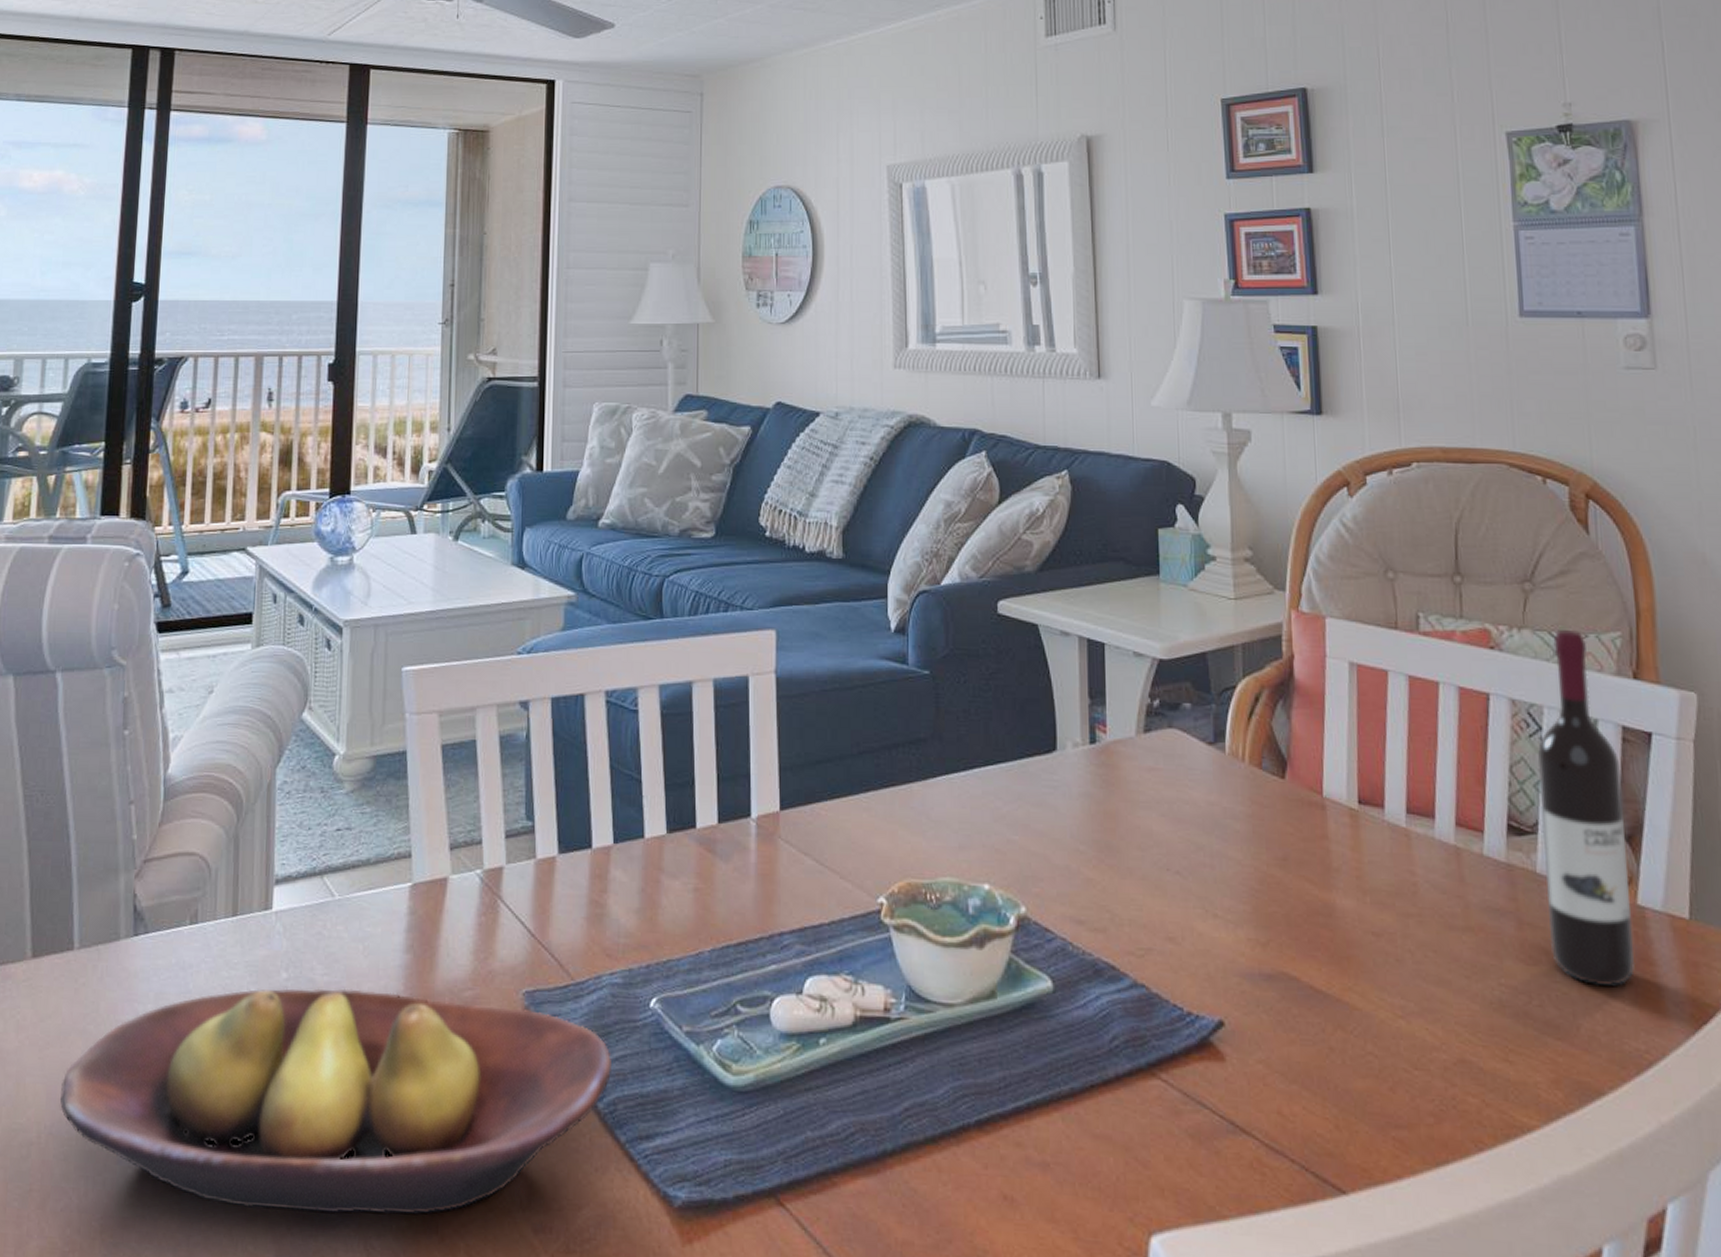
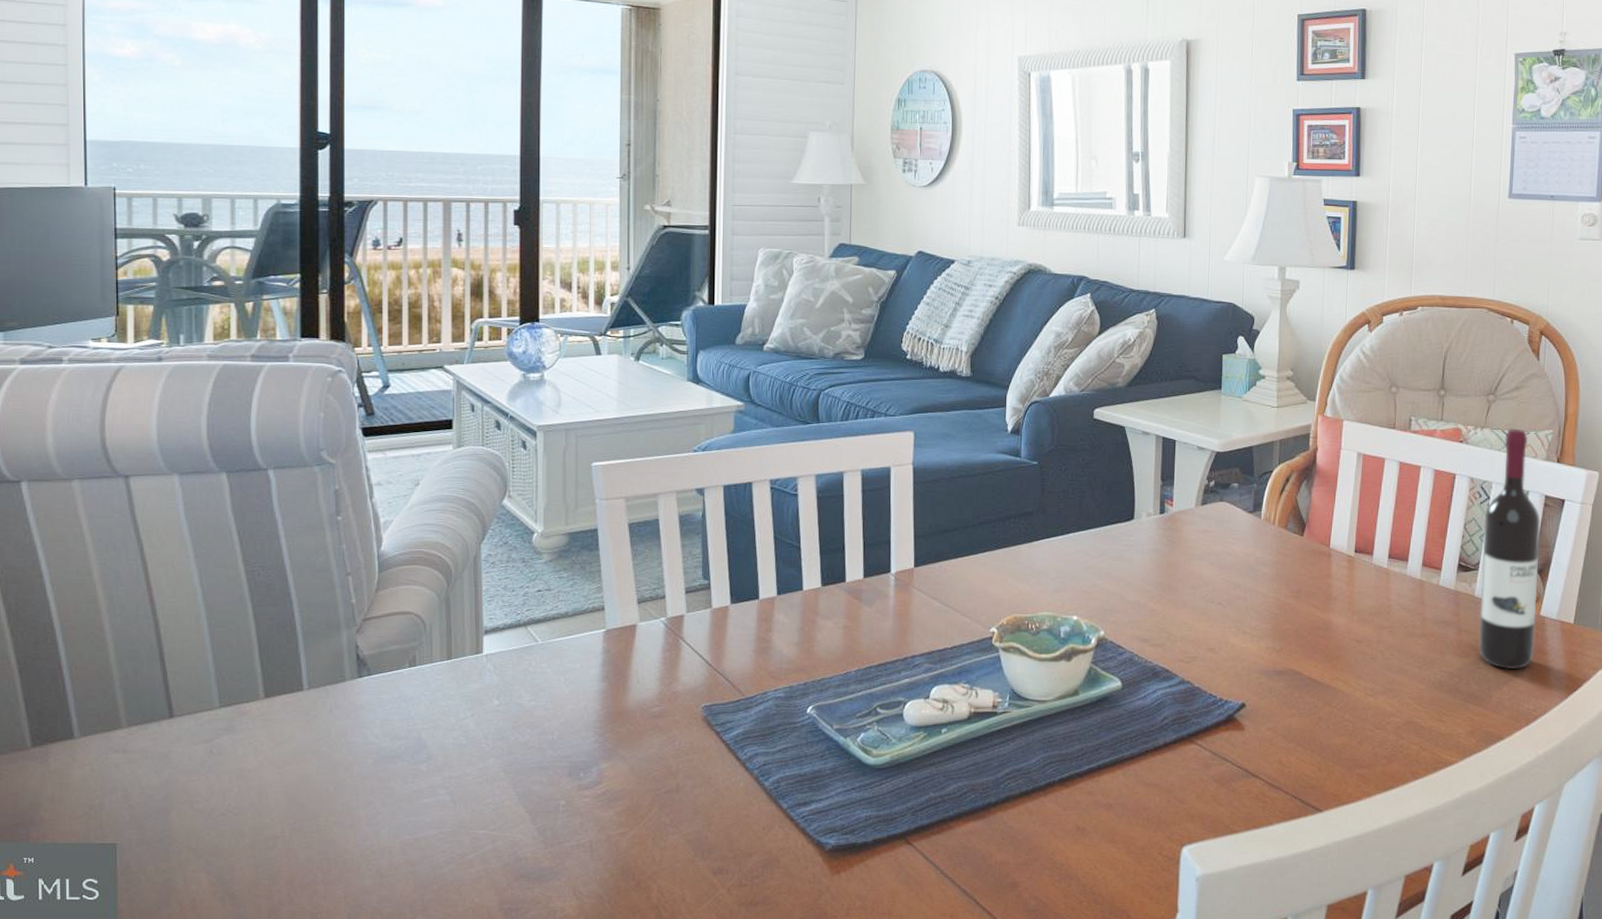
fruit bowl: present [60,988,613,1214] -> none [301,710,777,872]

